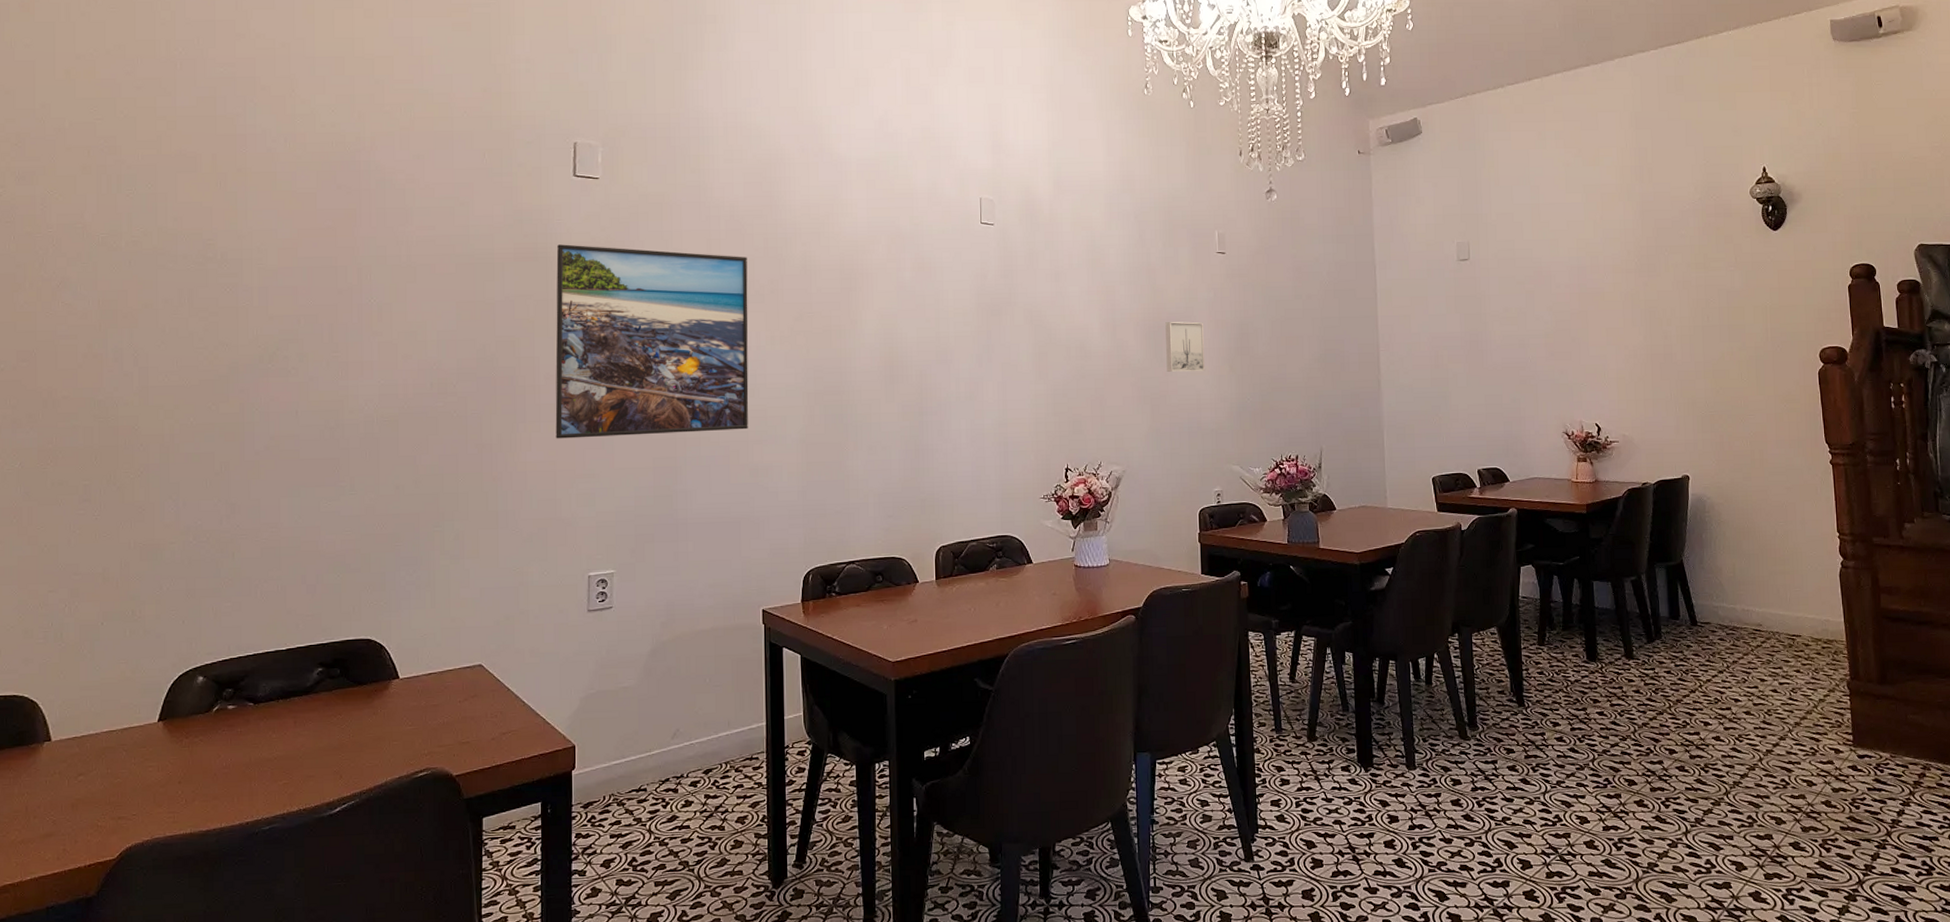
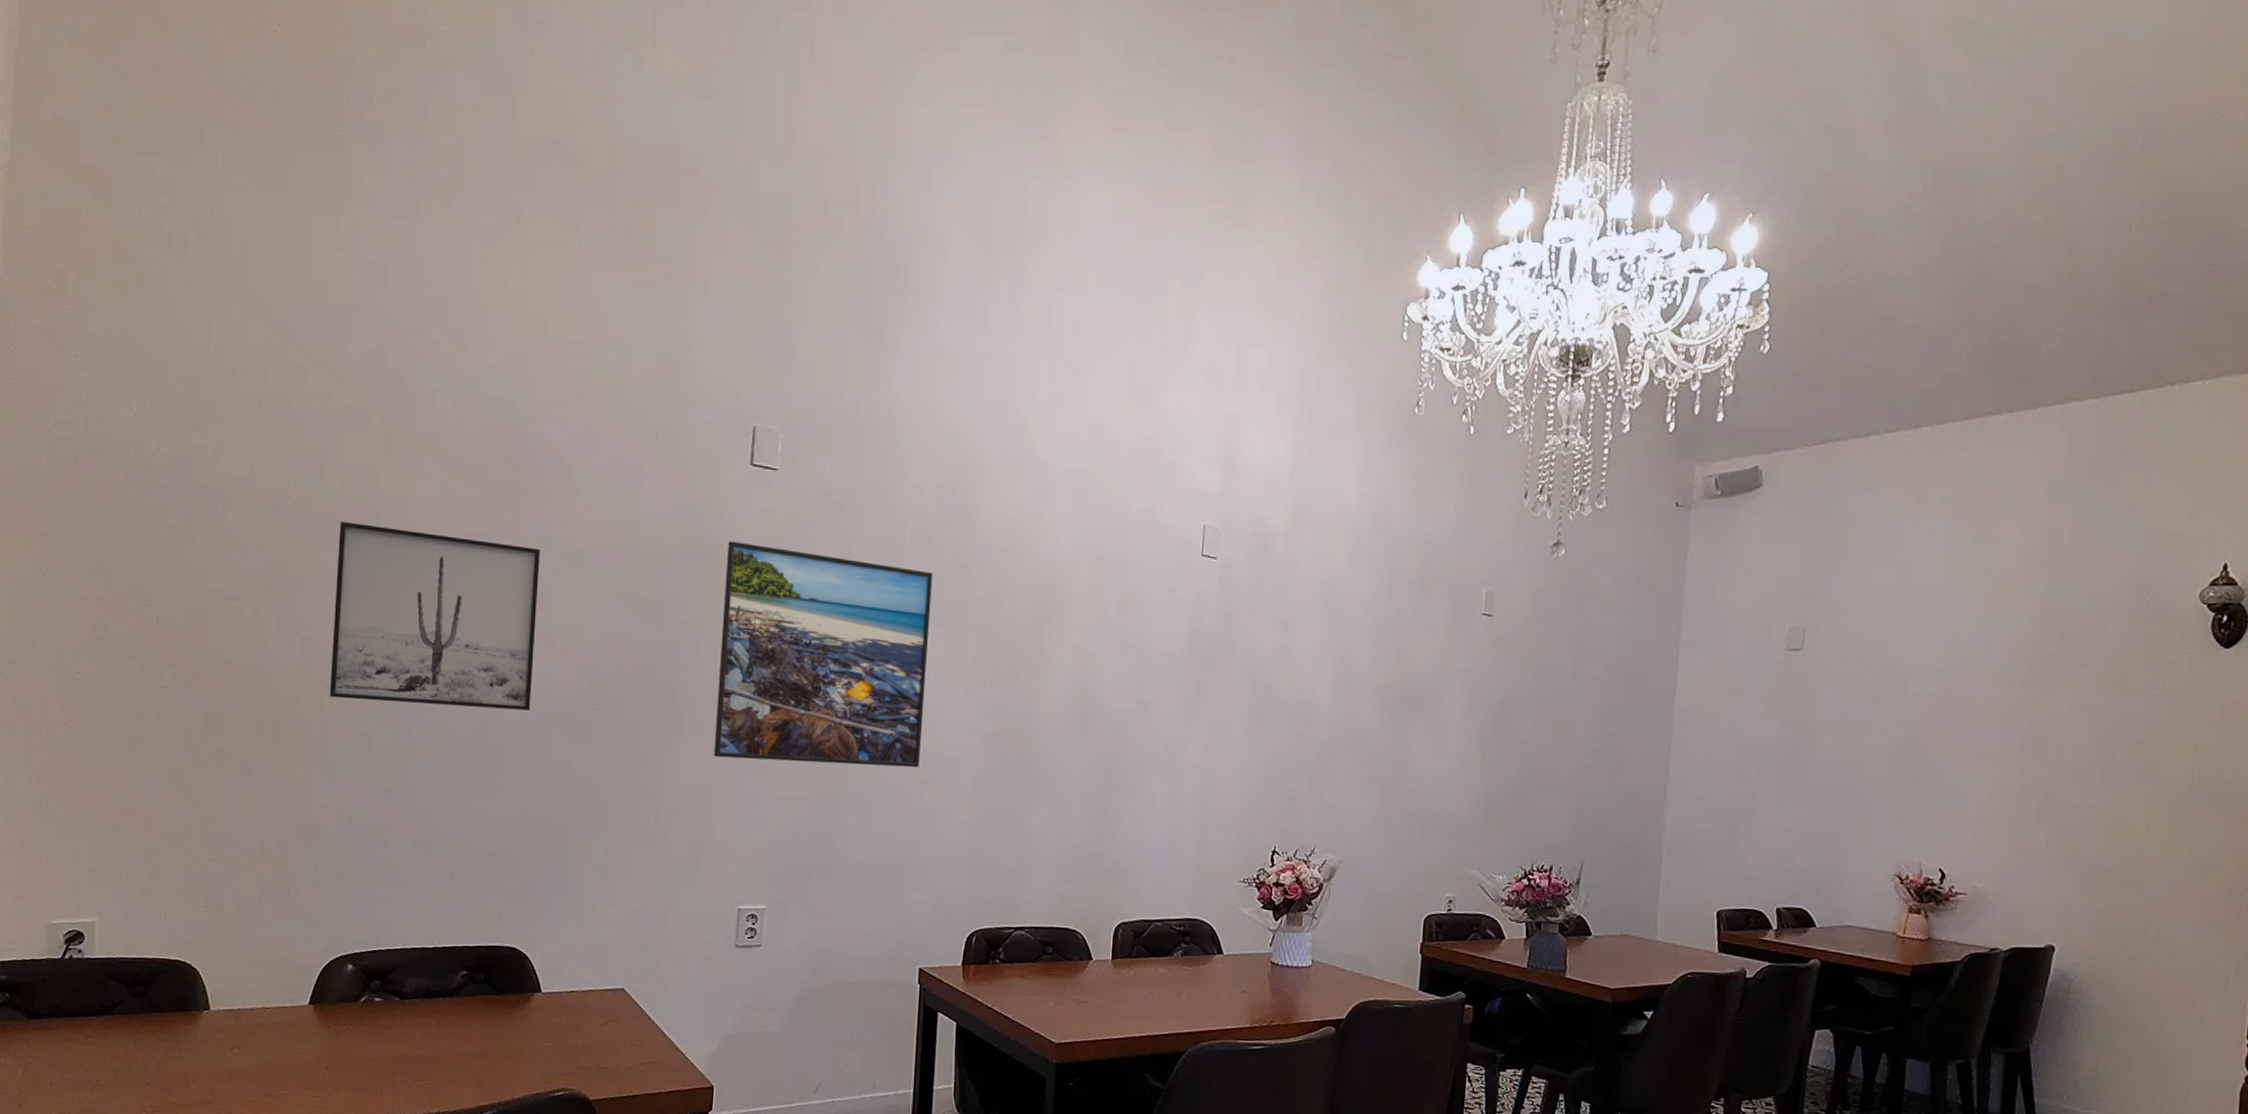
wall art: none [169,256,377,422] -> present [329,521,540,711]
wall art: present [1165,322,1206,372] -> none [1404,692,1455,756]

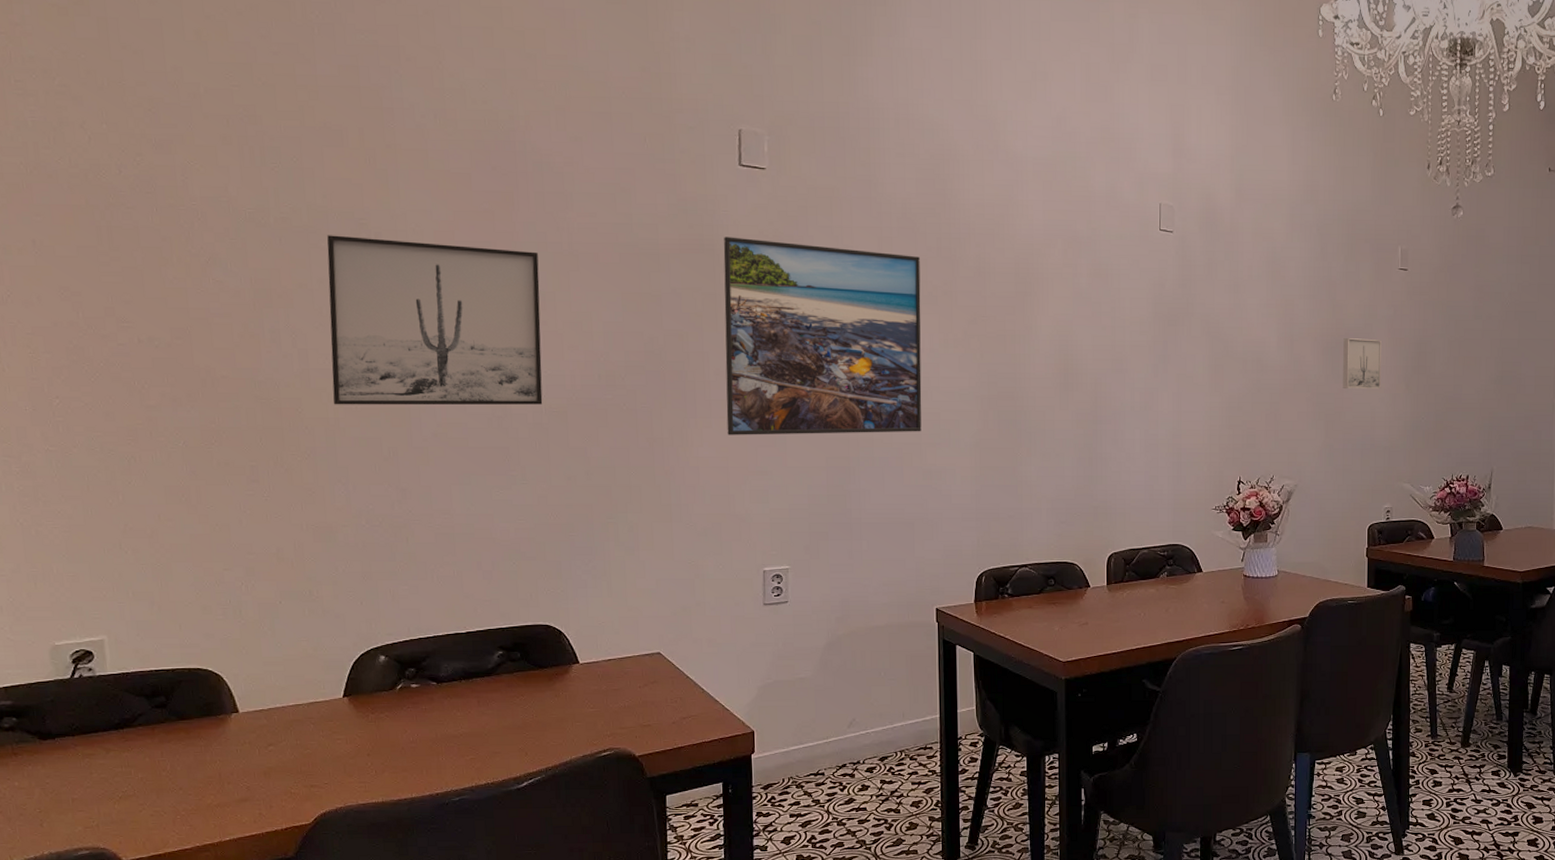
wall art: none [1404,692,1455,756] -> present [1343,338,1382,390]

